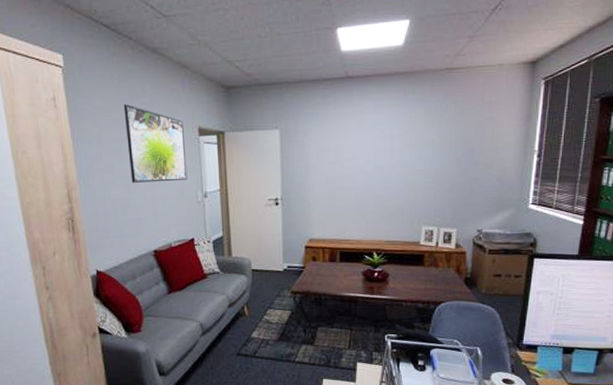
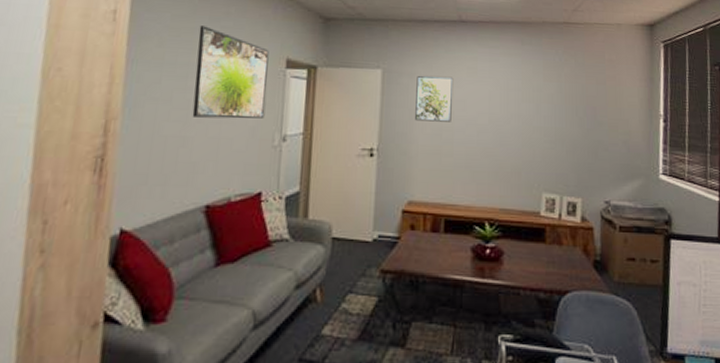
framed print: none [310,131,343,173] -> present [415,75,454,122]

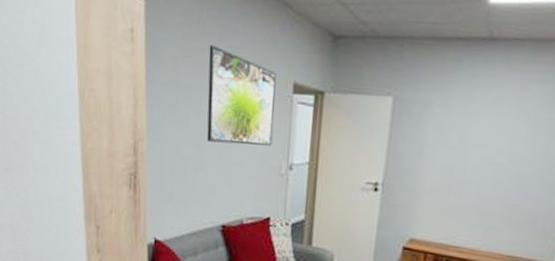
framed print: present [415,75,454,122] -> none [425,105,474,160]

